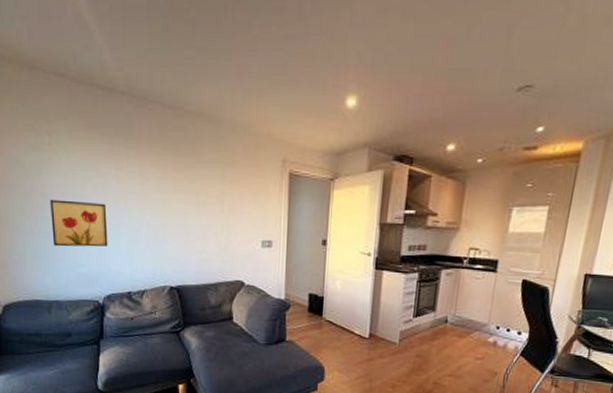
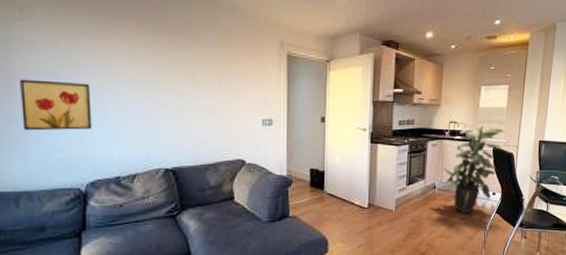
indoor plant: none [459,249,541,353] -> present [444,122,506,214]

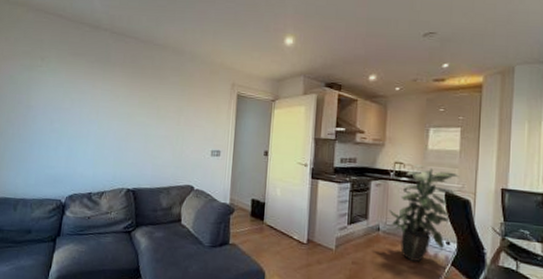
wall art: present [20,79,92,131] -> none [29,110,80,152]

